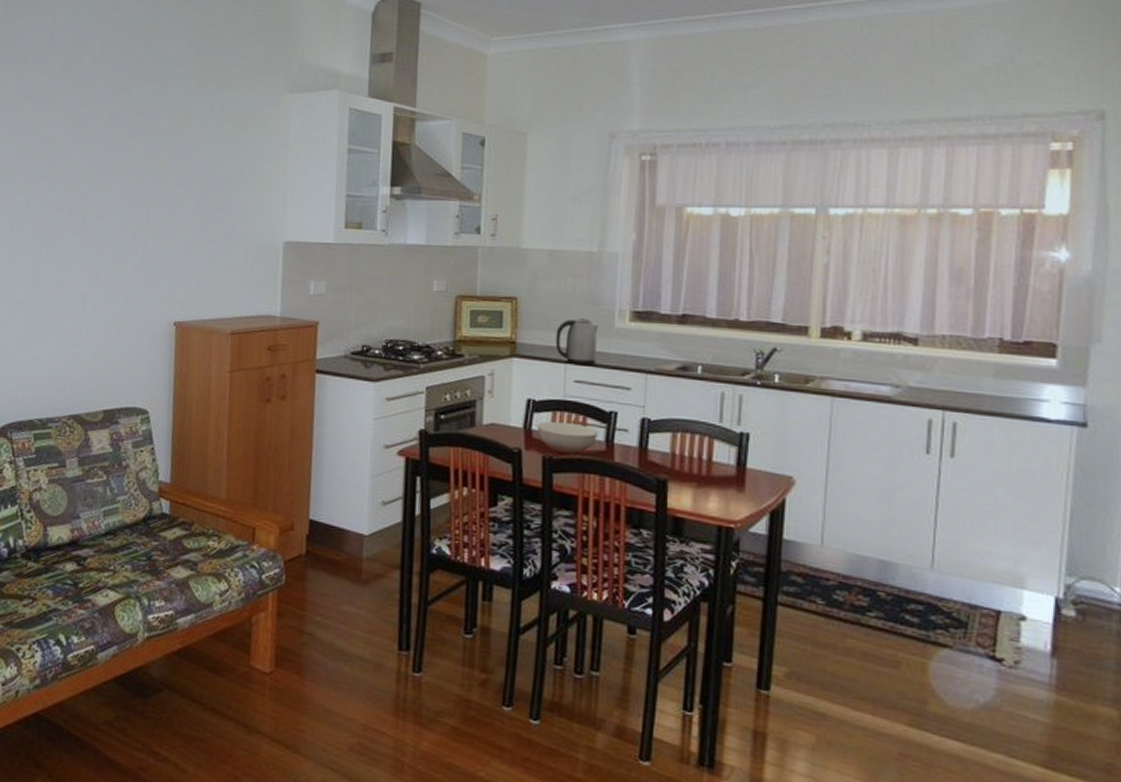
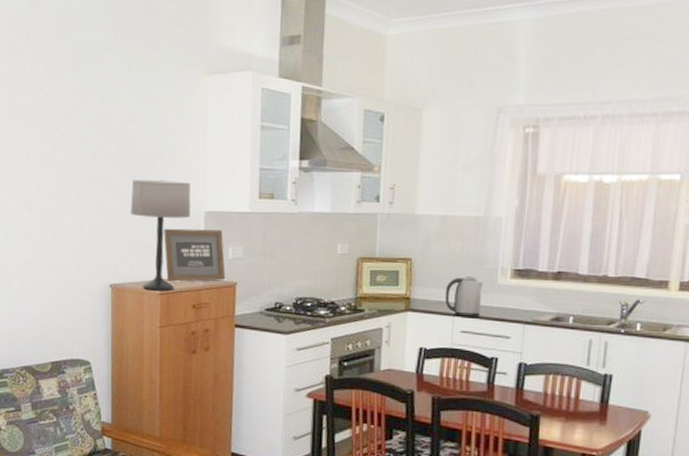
table lamp: none [200,206,269,331] -> present [130,179,191,291]
picture frame: none [237,259,307,321] -> present [163,228,226,282]
bowl: present [537,421,599,455] -> none [428,366,481,396]

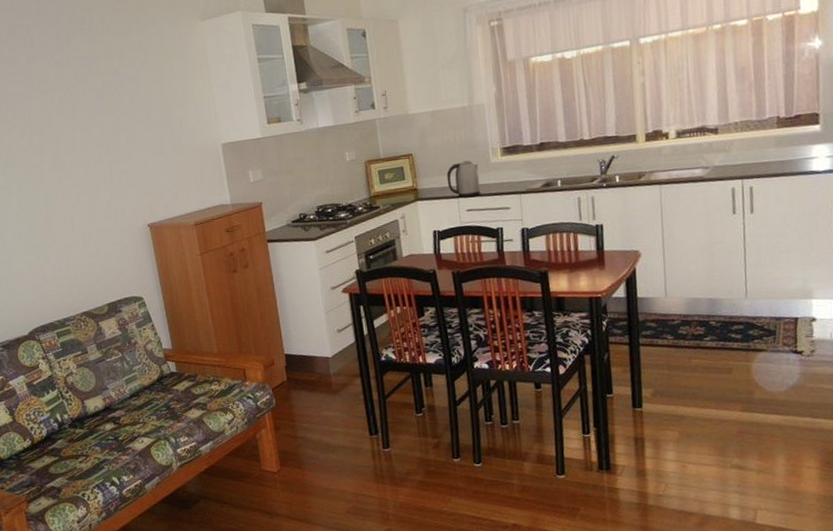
table lamp: present [130,179,191,291] -> none [151,120,210,224]
picture frame: present [163,228,226,282] -> none [188,158,252,212]

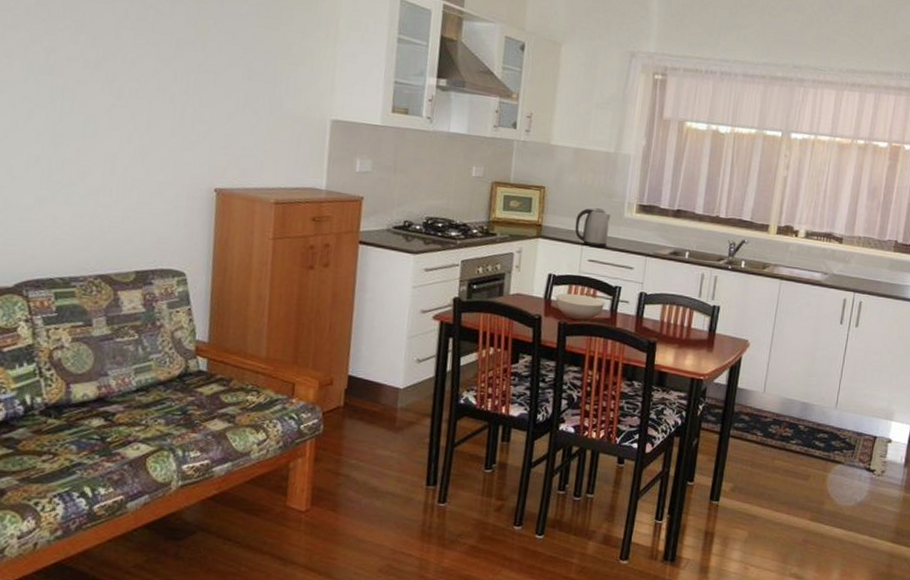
bowl: none [444,242,491,268] -> present [555,293,605,322]

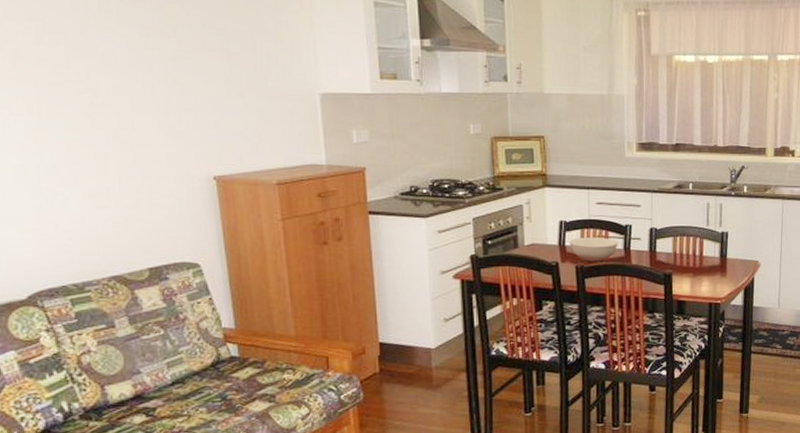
kettle: present [574,208,611,248] -> none [579,151,613,189]

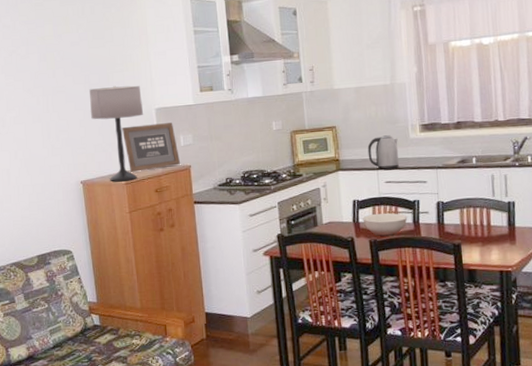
table lamp: none [228,59,304,181] -> present [89,85,144,182]
picture frame: none [274,112,353,170] -> present [122,122,181,172]
kettle: none [579,151,613,189] -> present [367,135,400,170]

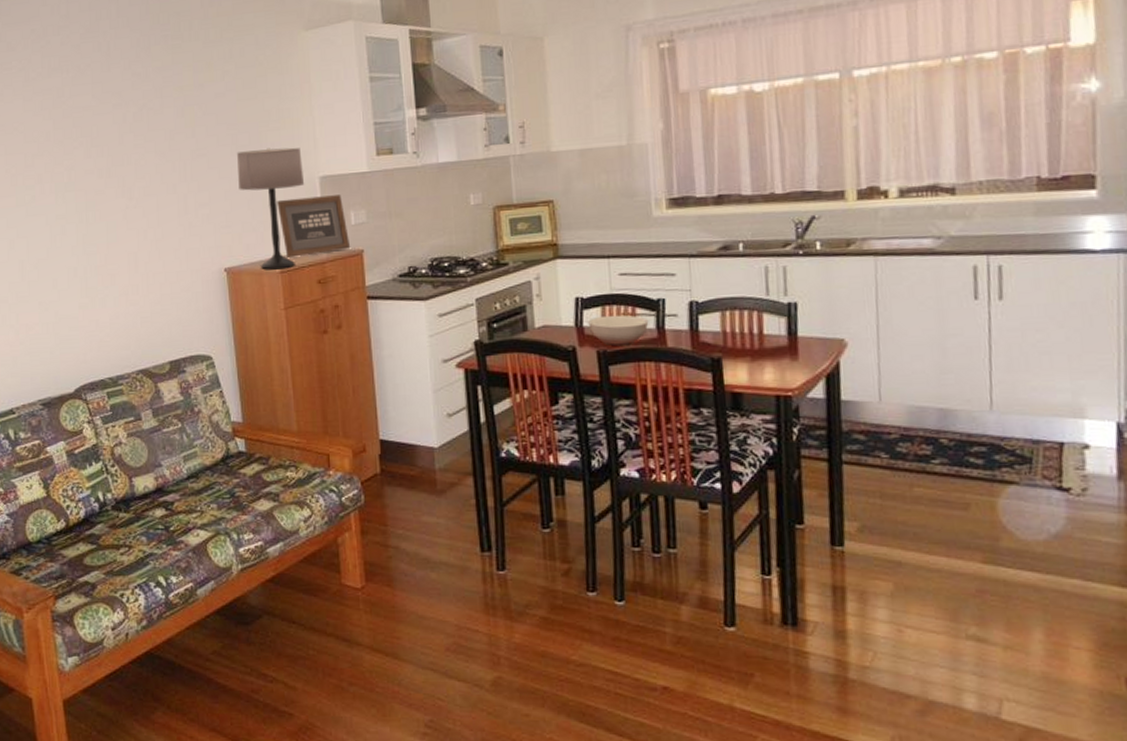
kettle: present [367,135,400,170] -> none [595,212,639,258]

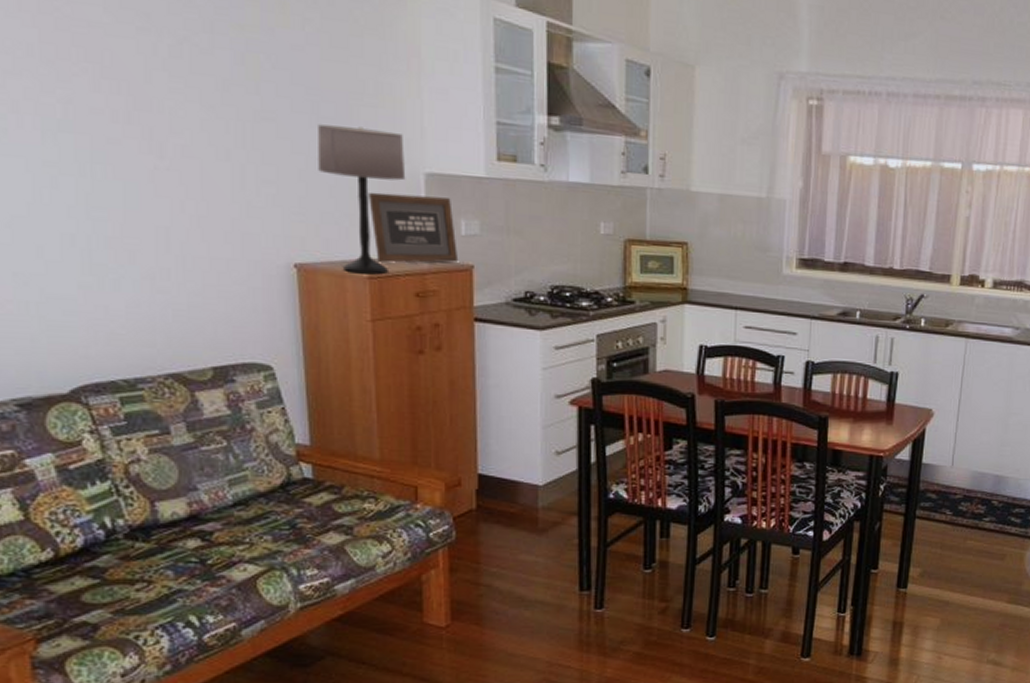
bowl: present [588,315,649,346] -> none [709,366,767,398]

